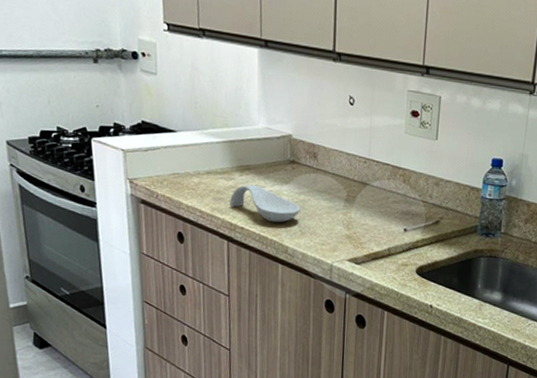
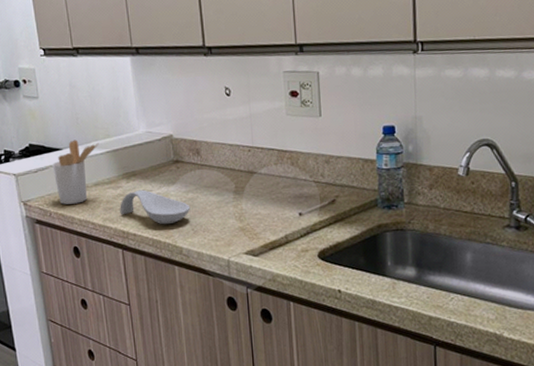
utensil holder: none [164,124,216,189] -> present [52,139,99,205]

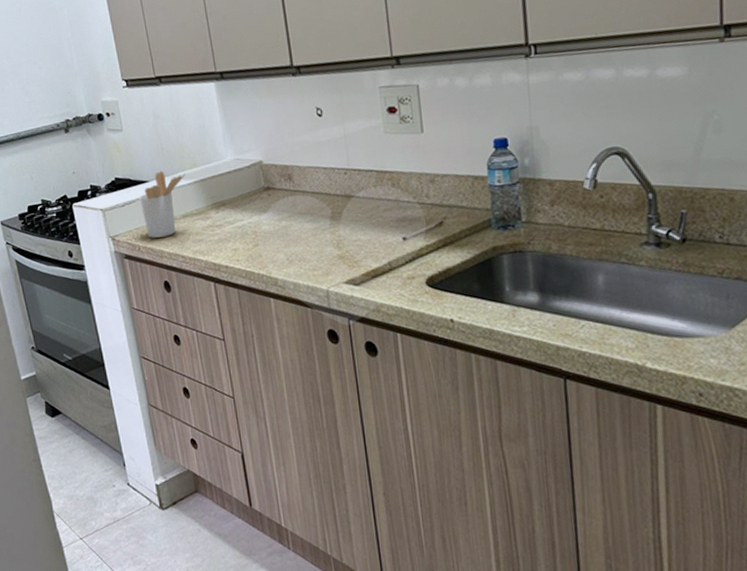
spoon rest: present [120,189,191,225] -> none [210,219,285,256]

